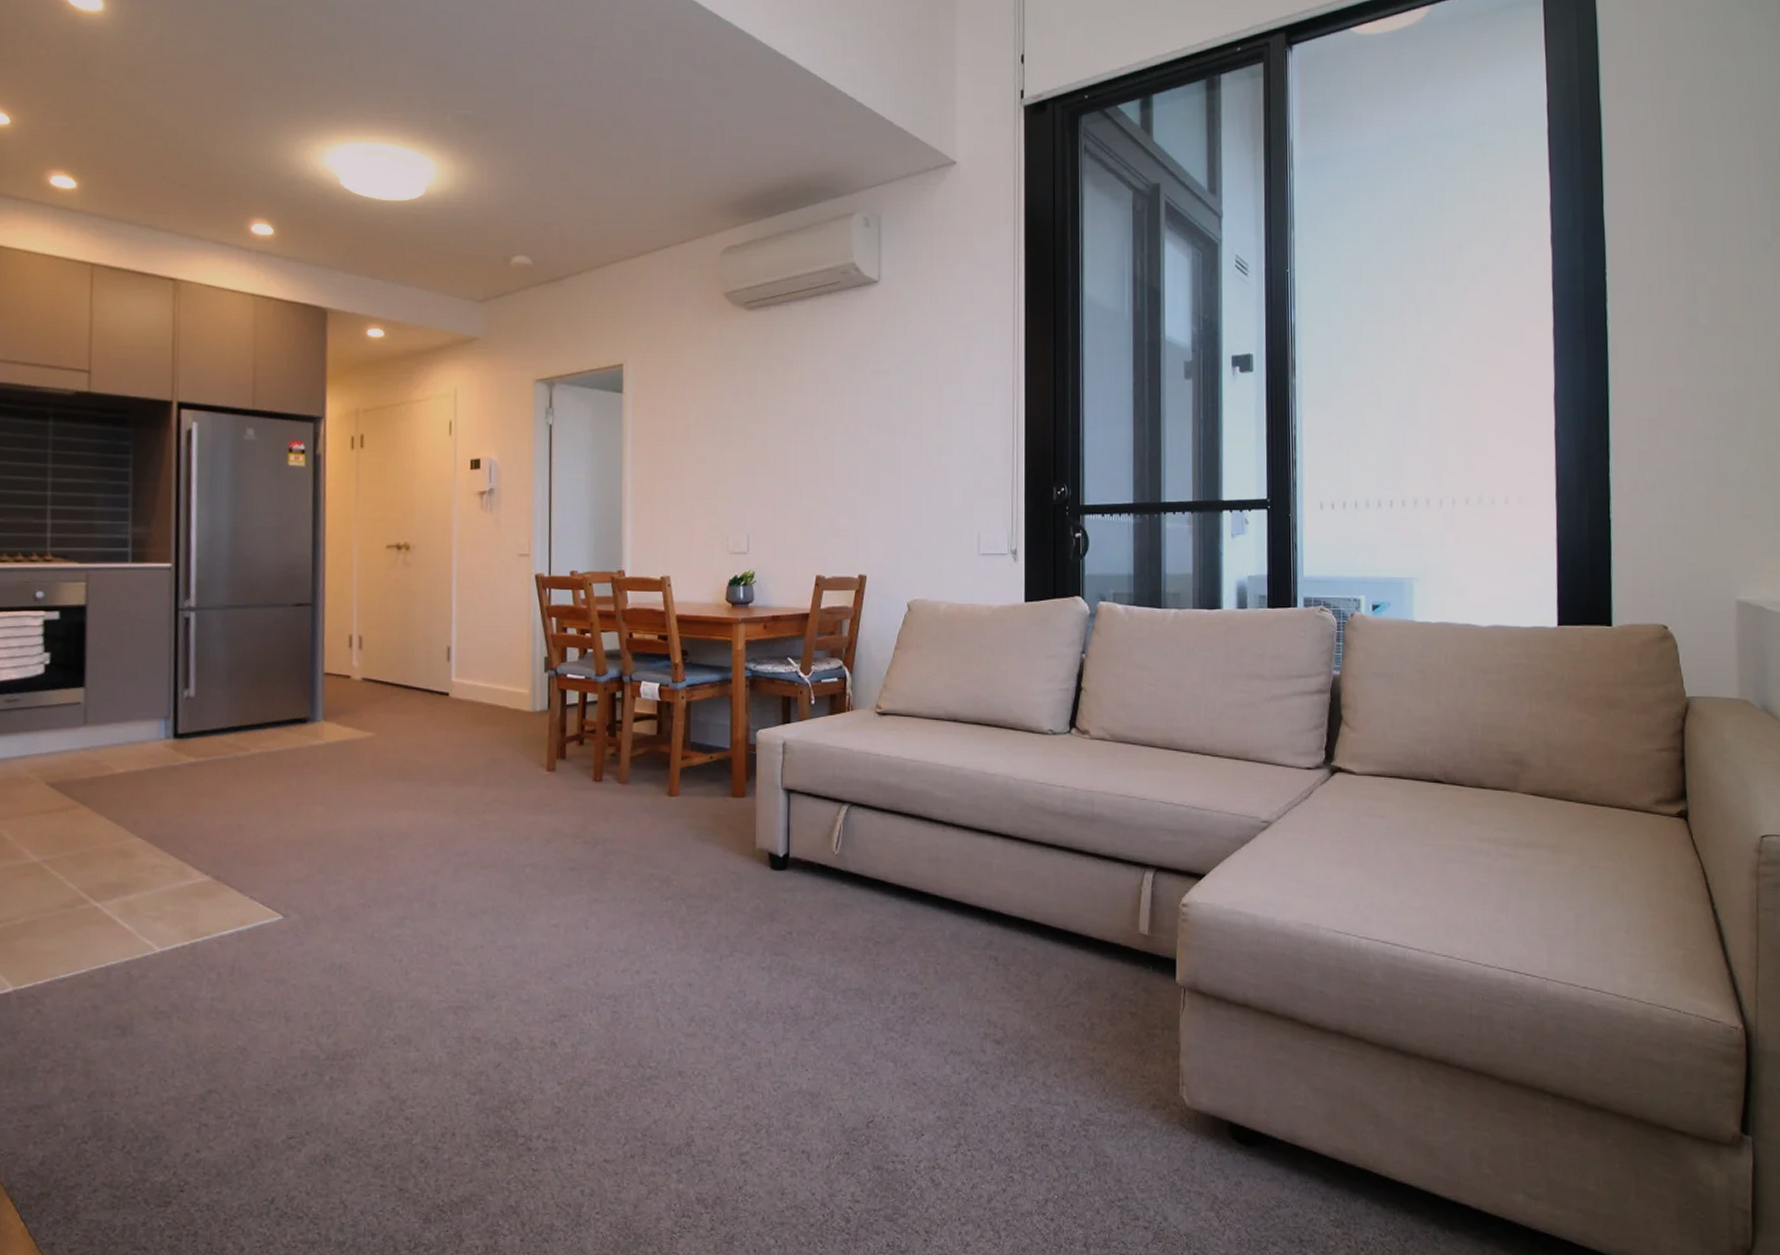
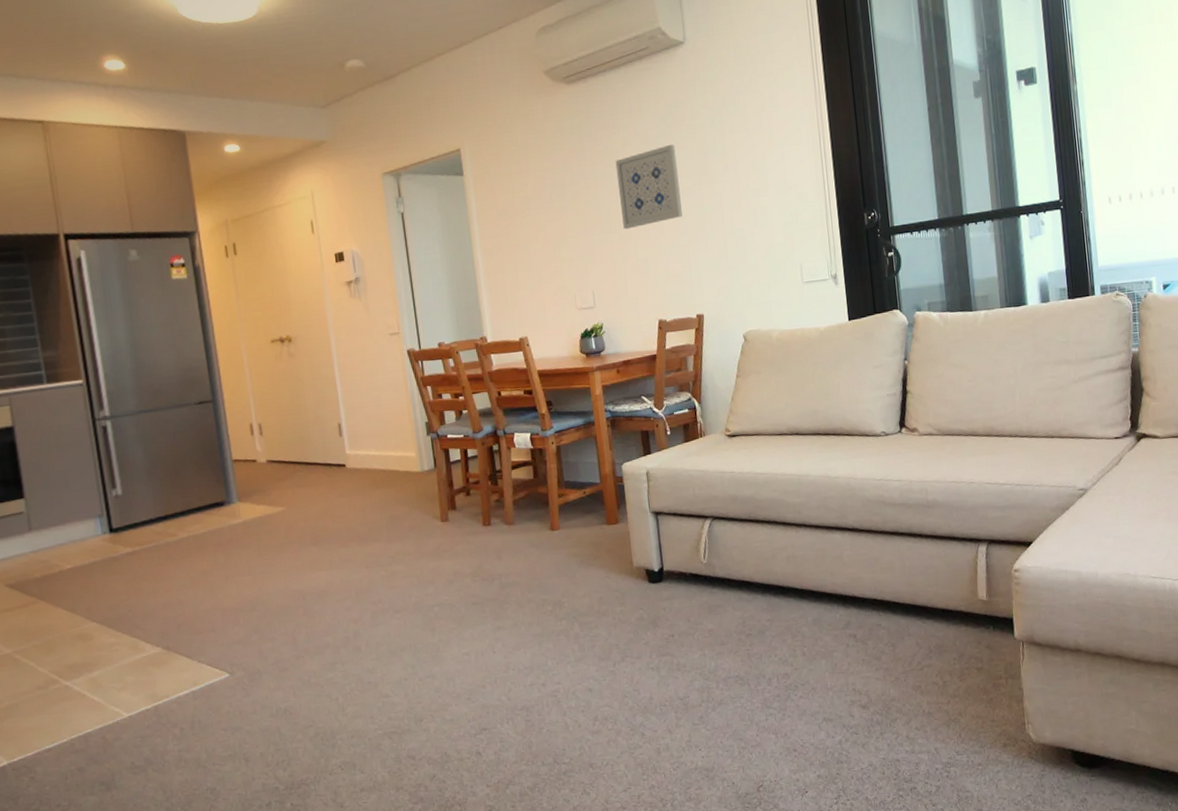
wall art: none [789,387,856,473] -> present [615,144,682,230]

